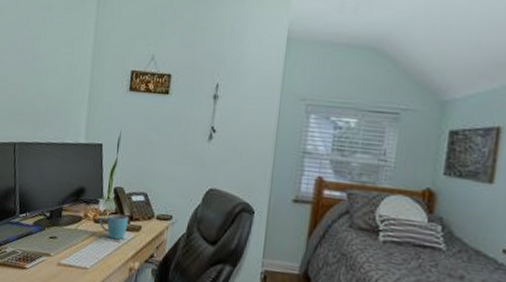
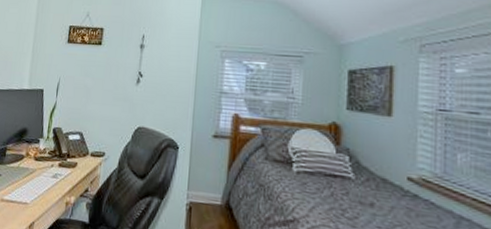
mug: present [100,214,129,240] -> none [40,152,66,176]

